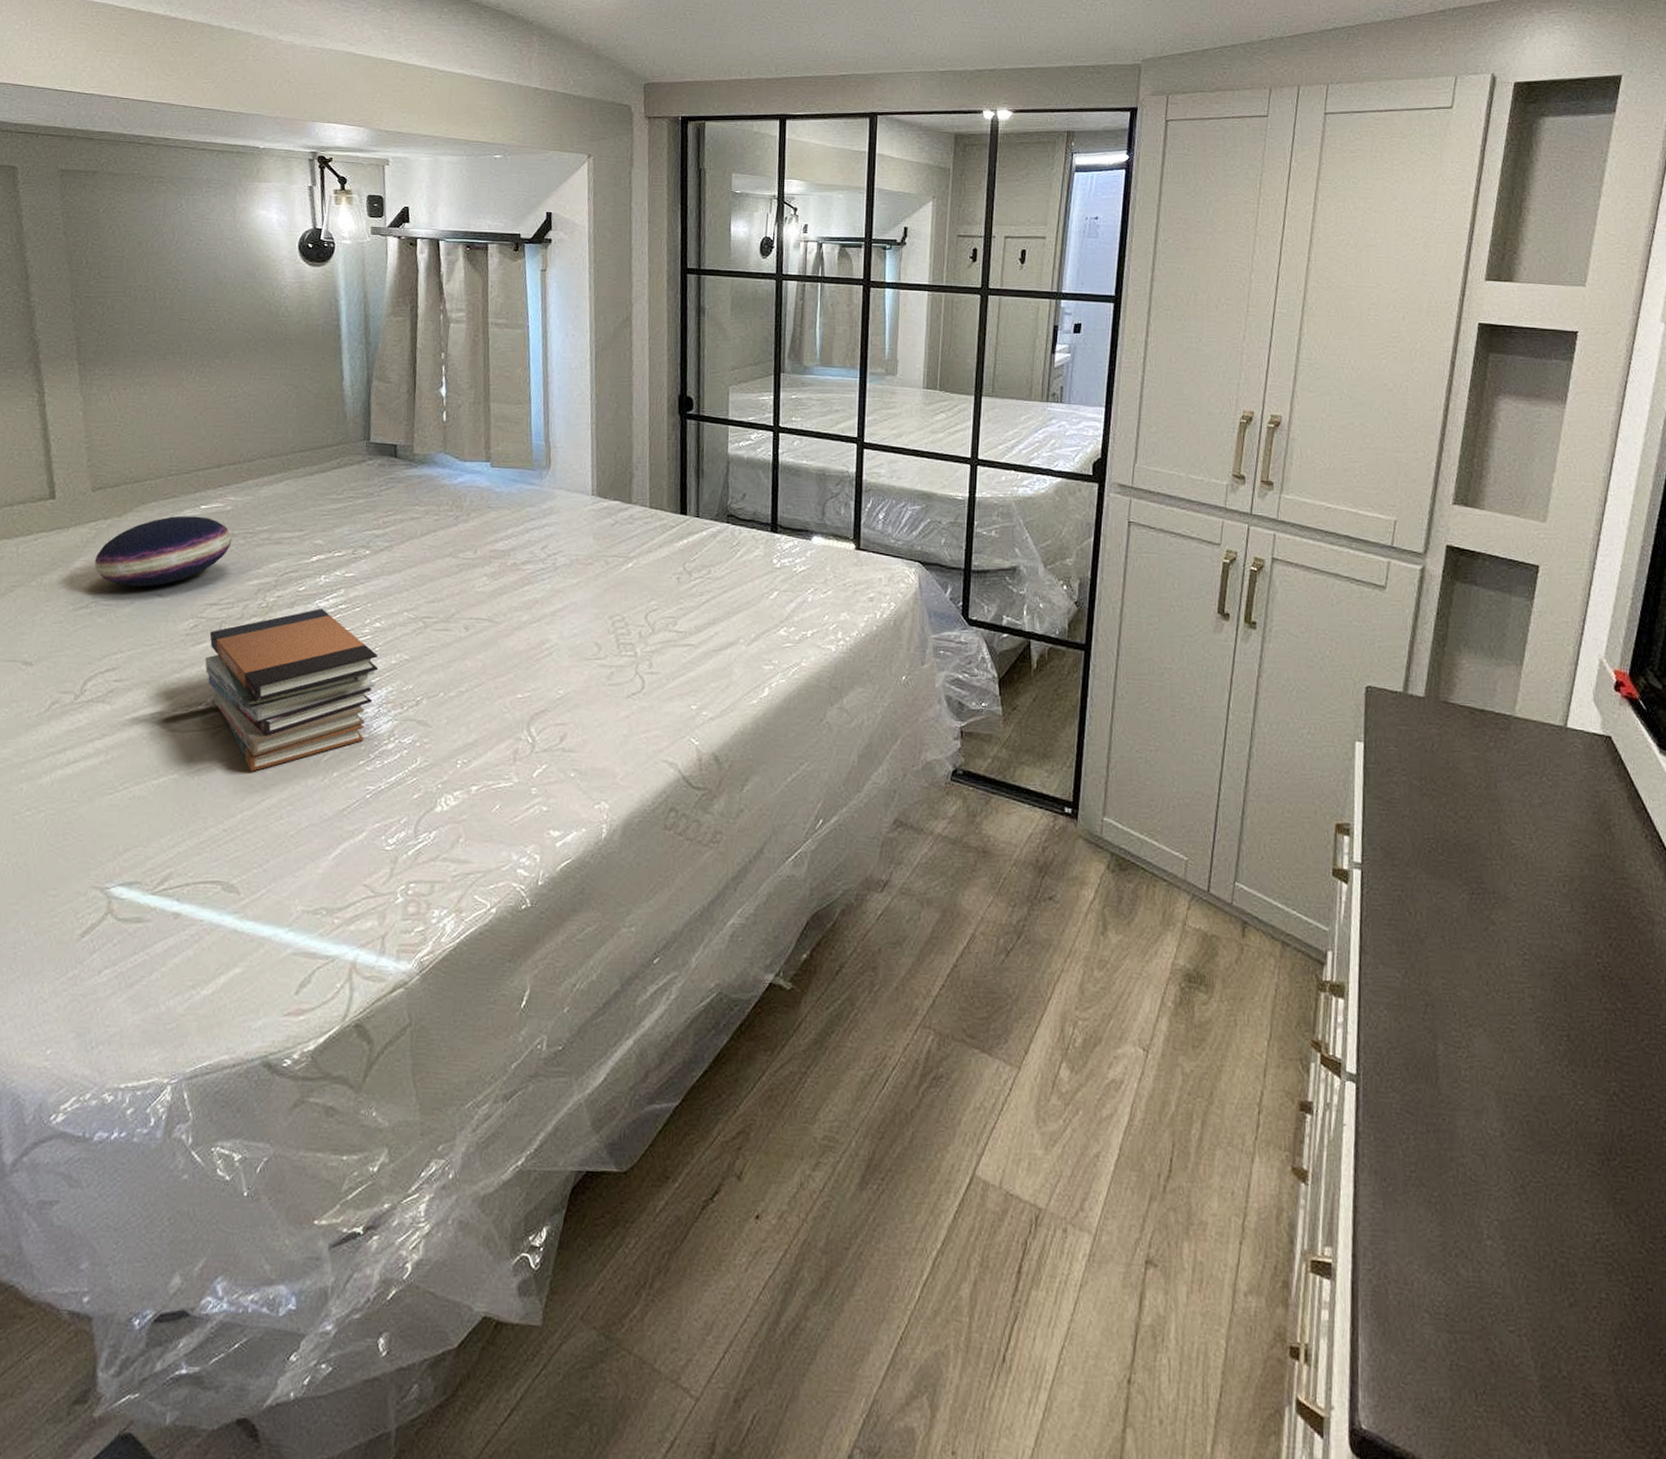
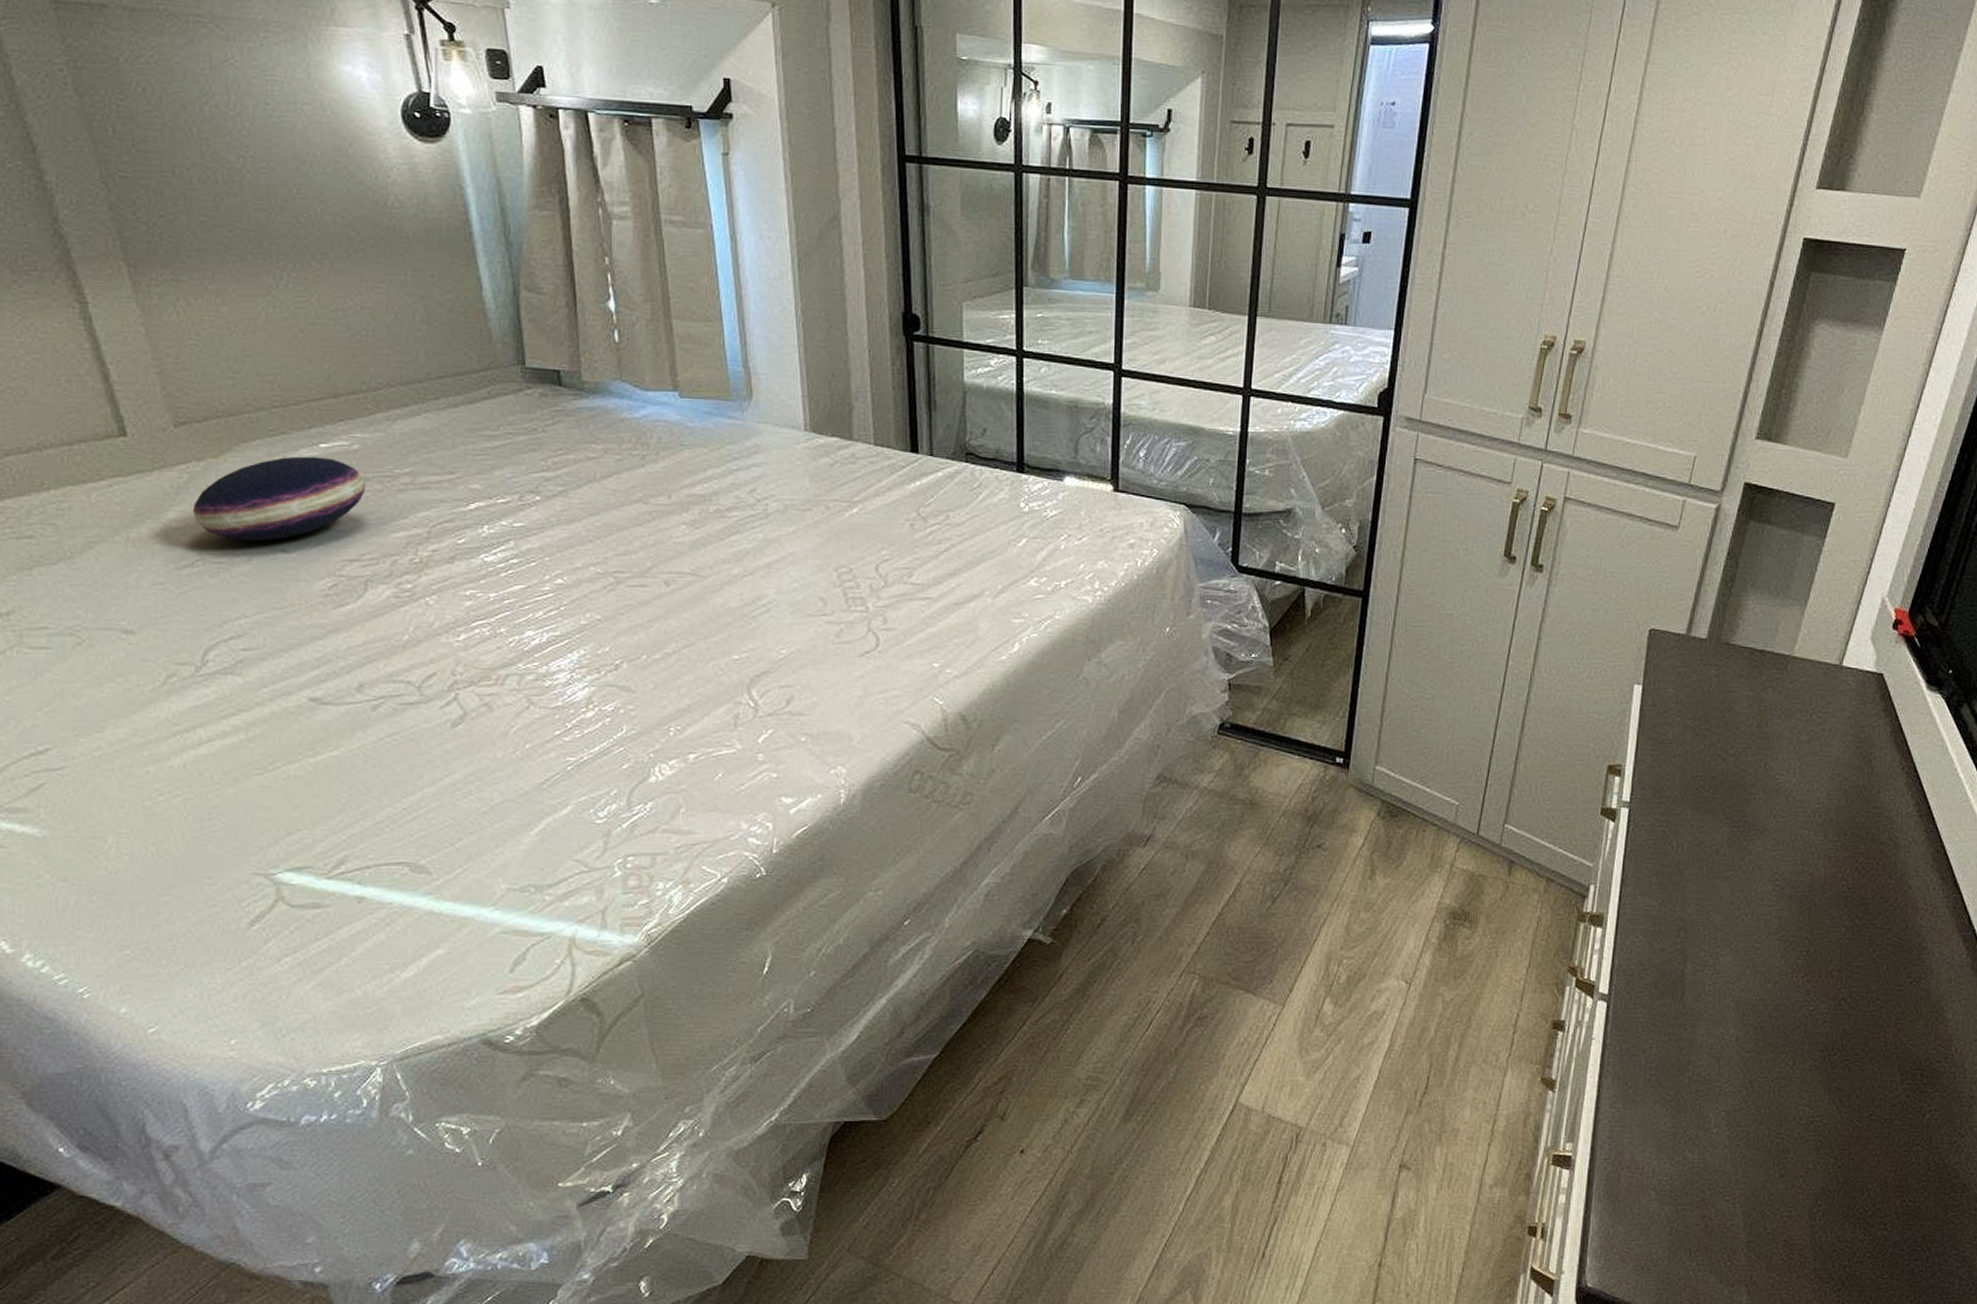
book stack: present [205,608,379,772] -> none [352,563,566,746]

